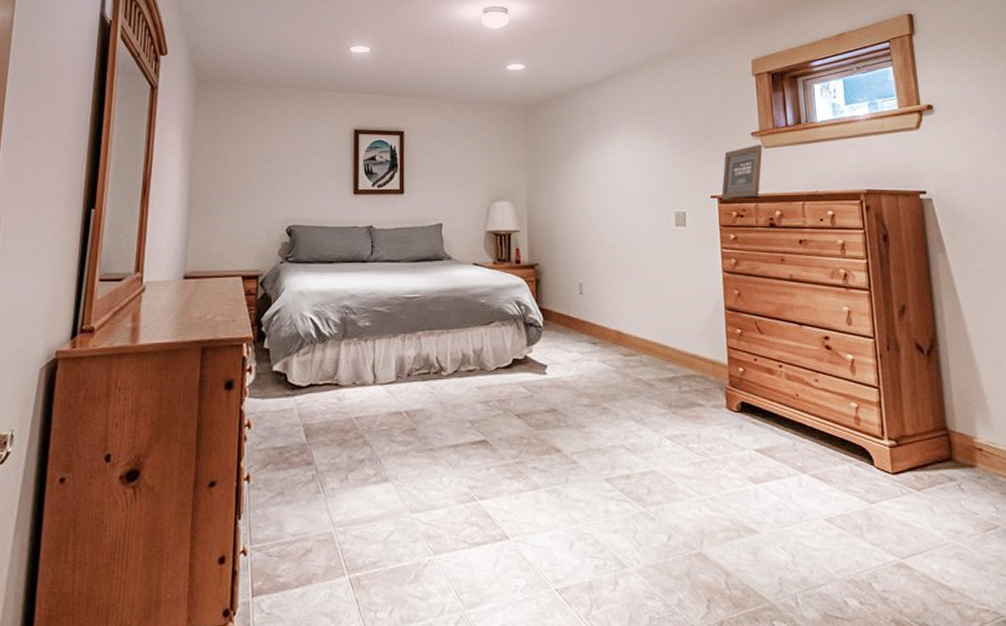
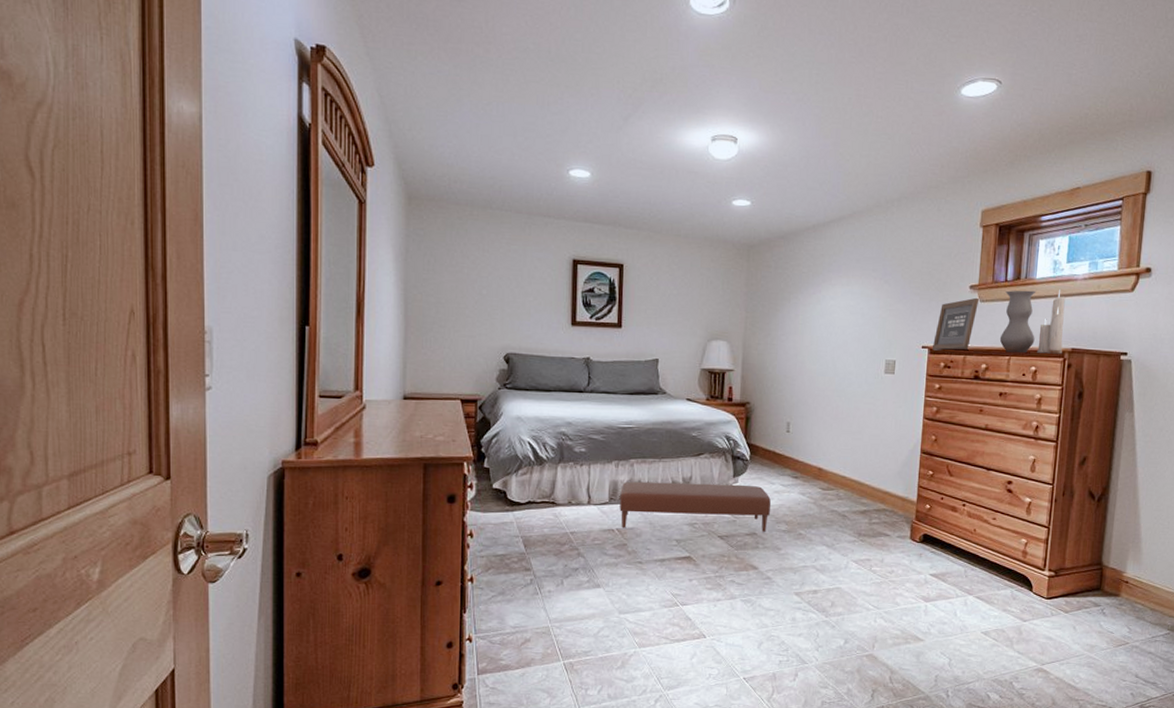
ottoman: none [407,354,570,410] -> present [620,481,771,532]
vase: none [788,134,827,198] -> present [999,290,1035,354]
candle: none [829,131,857,196] -> present [1036,290,1066,354]

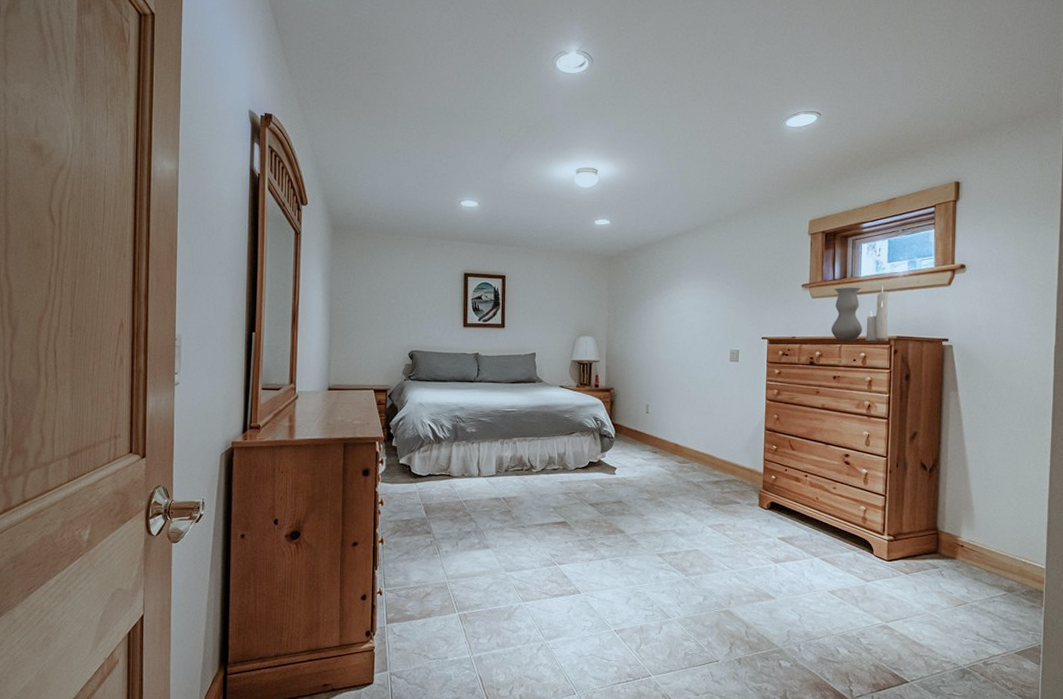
ottoman: present [620,481,771,532] -> none [505,456,634,500]
picture frame: present [932,297,979,351] -> none [770,294,810,341]

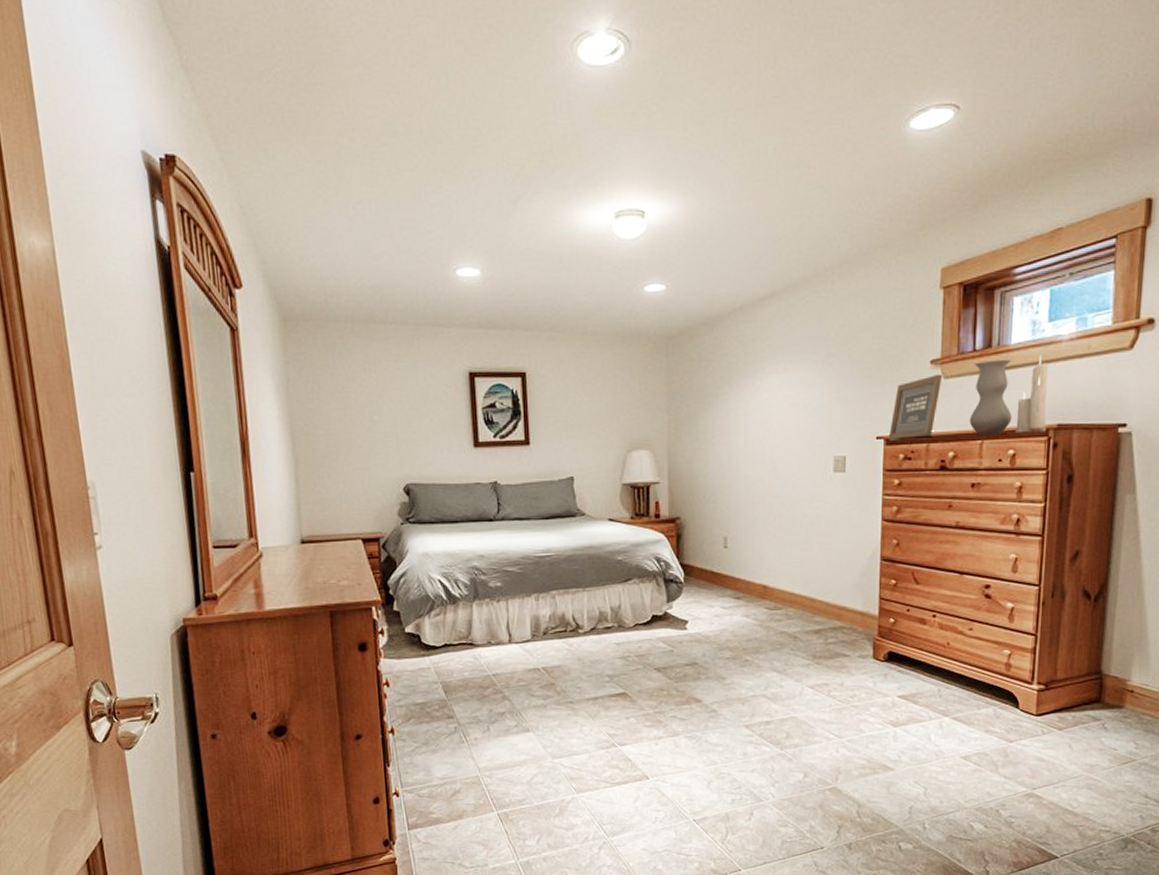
picture frame: none [770,294,810,341] -> present [888,374,942,441]

